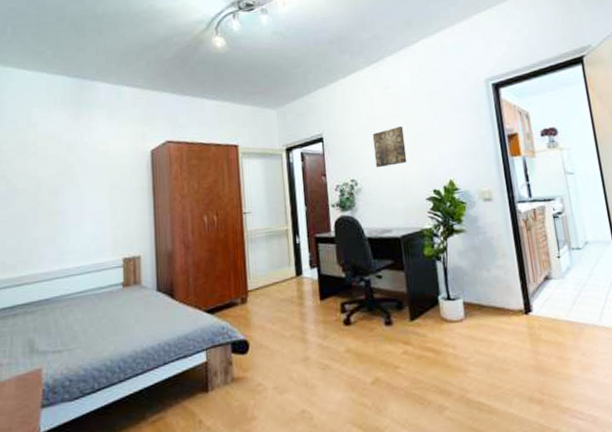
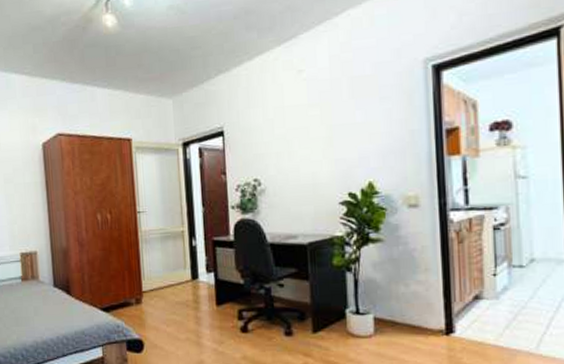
wall art: present [372,126,407,168] -> none [280,117,320,167]

